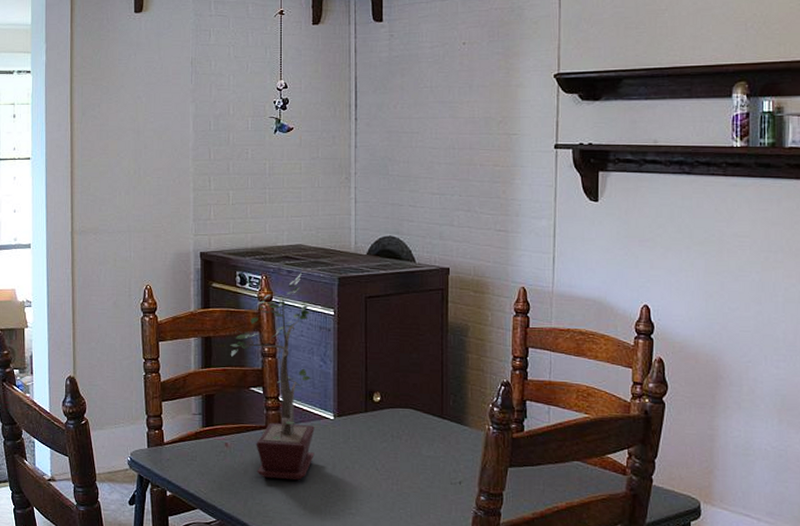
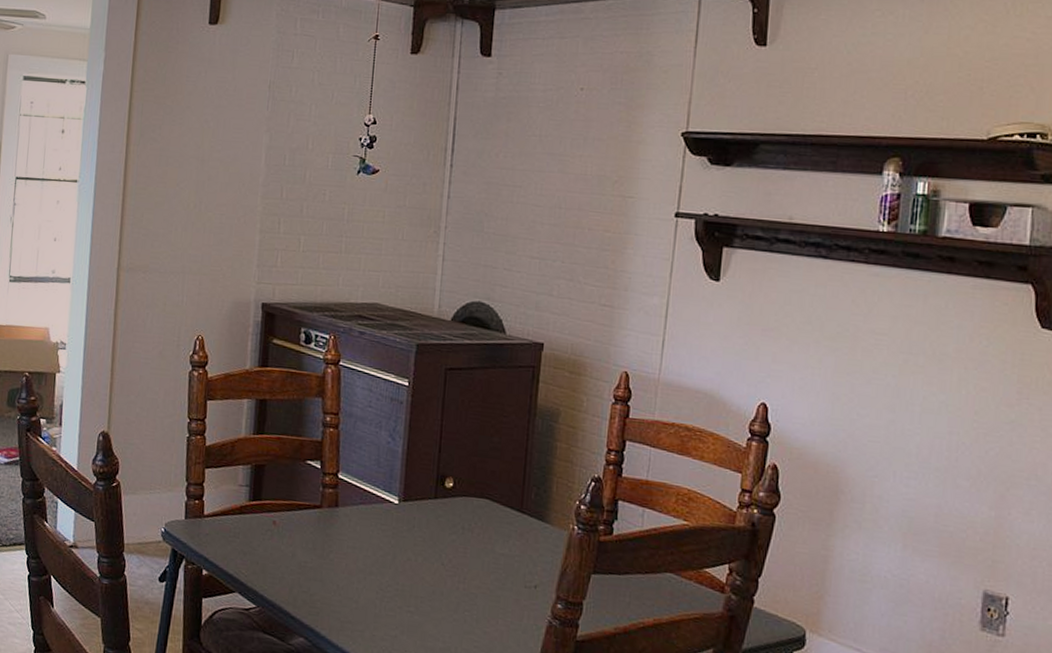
potted plant: present [230,273,315,481] -> none [287,335,382,570]

